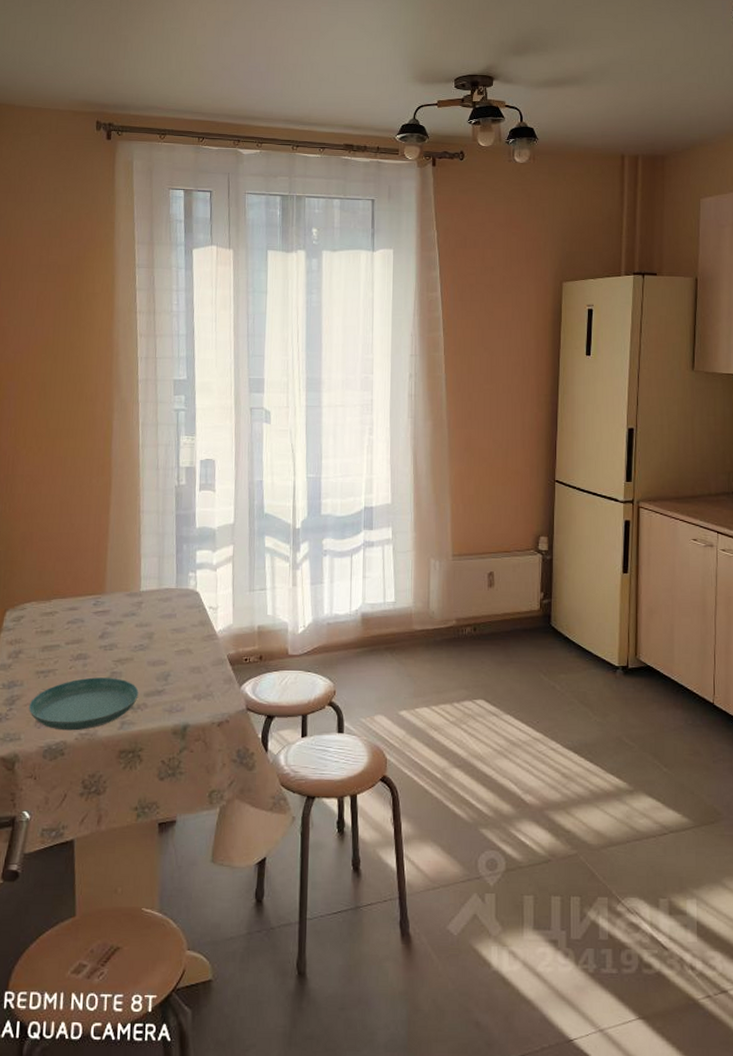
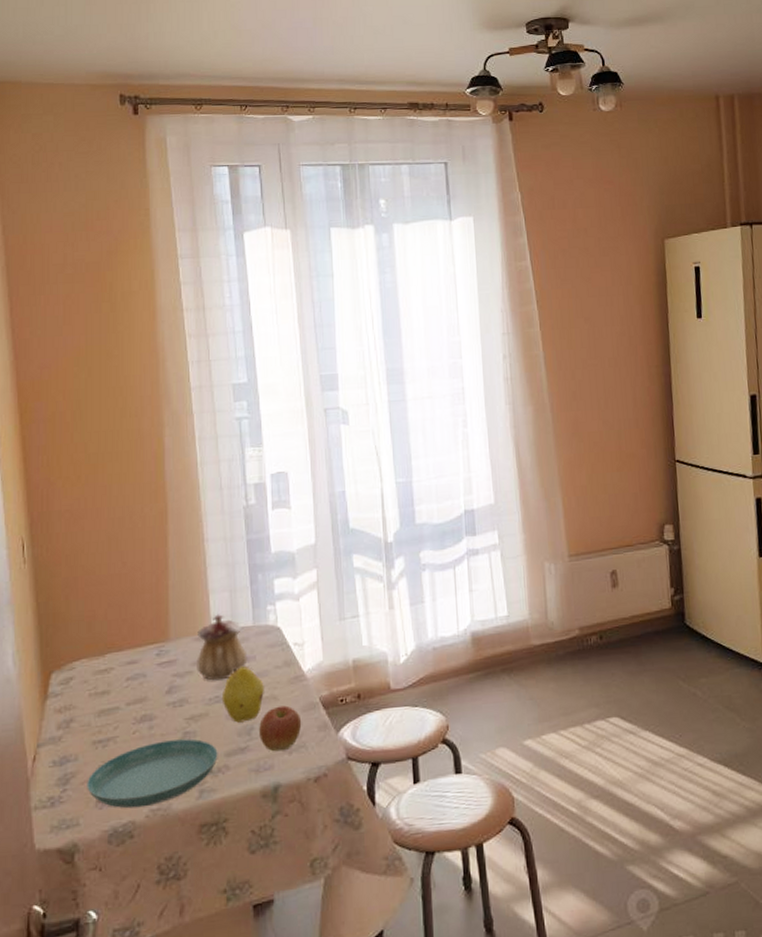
teapot: none [126,575,169,632] -> present [196,614,248,681]
fruit: none [145,622,181,669] -> present [221,666,264,723]
apple: none [174,658,211,697] -> present [259,705,302,752]

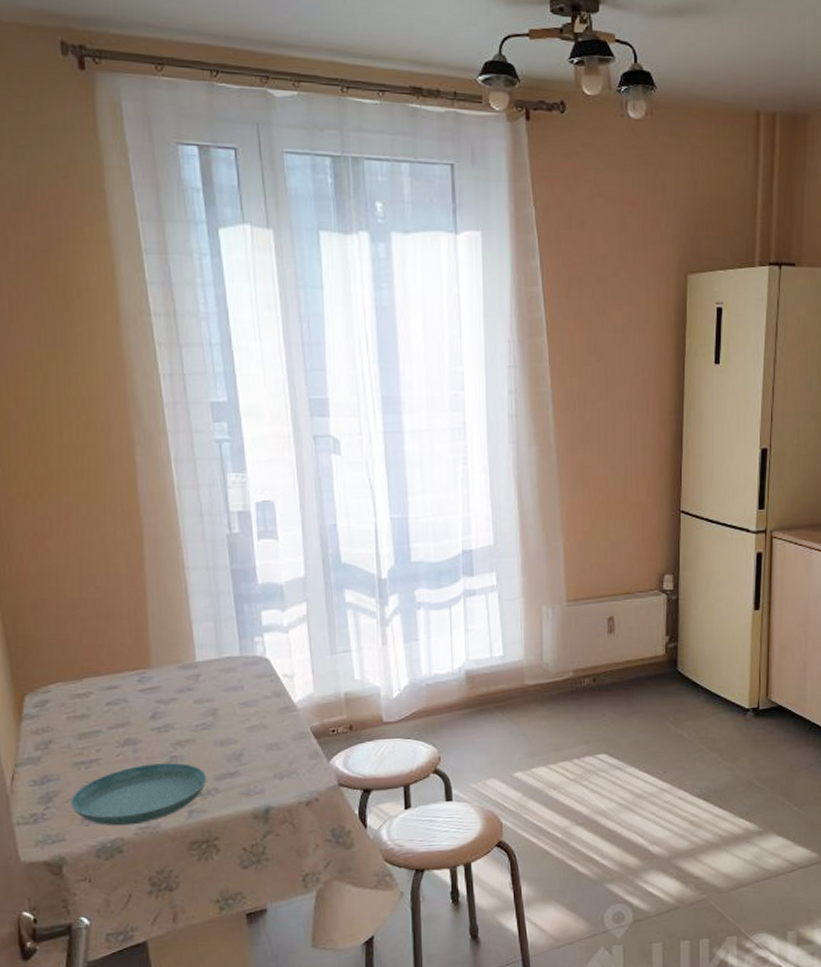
teapot: present [196,614,248,681] -> none [181,643,235,708]
fruit: present [221,666,264,723] -> none [208,696,253,749]
apple: present [259,705,302,752] -> none [249,734,293,777]

